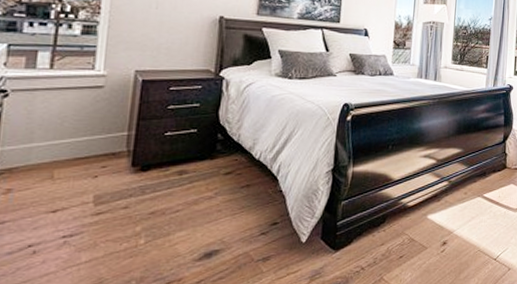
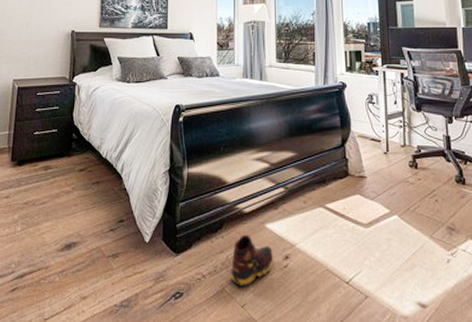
shoe: none [388,226,432,274] -> present [229,234,273,287]

